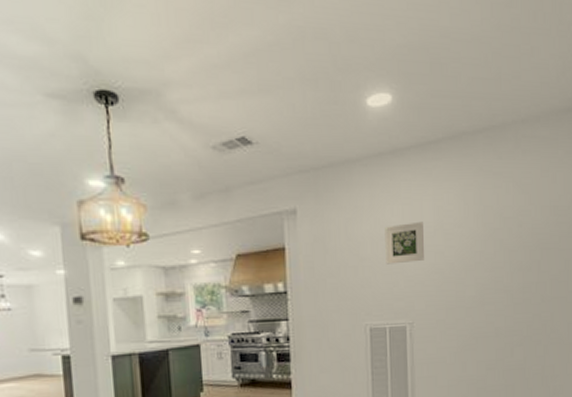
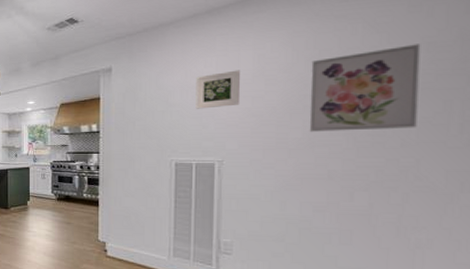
wall art: none [479,207,550,289] -> present [309,44,421,132]

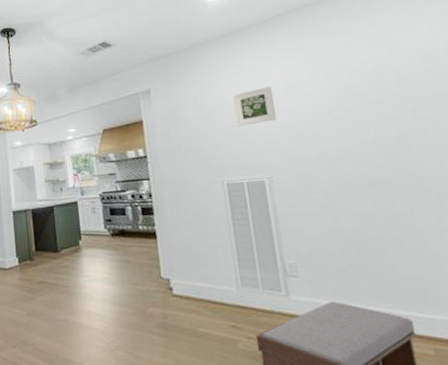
wall art: present [309,44,421,132] -> none [331,56,432,142]

